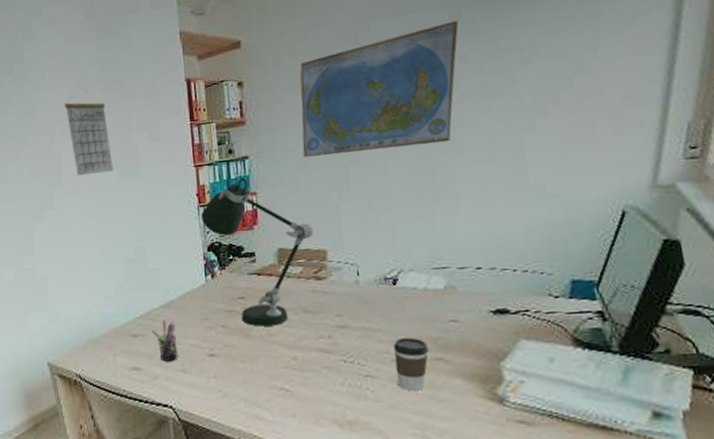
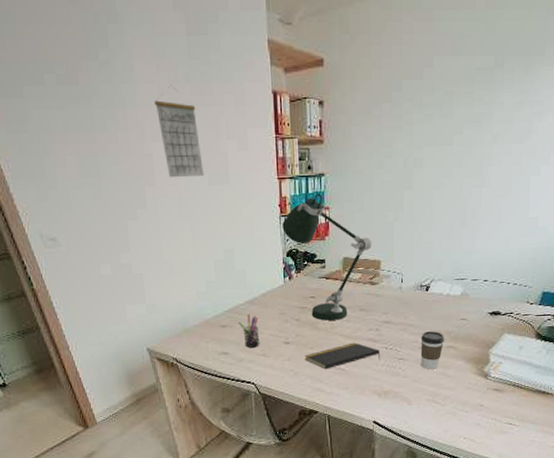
notepad: none [235,353,339,390] -> present [304,342,381,370]
world map: present [299,20,459,157] -> none [369,69,501,179]

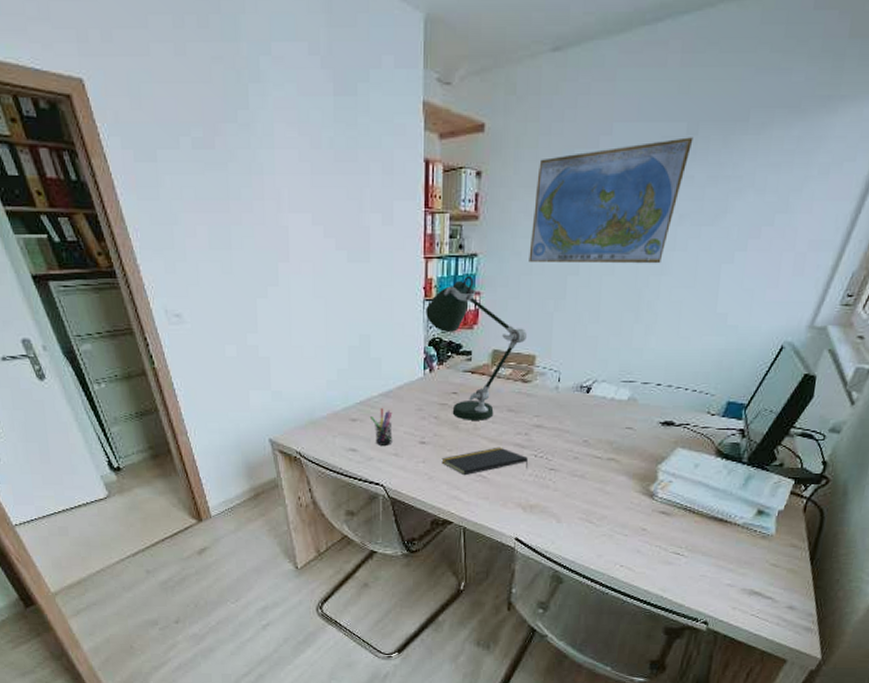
calendar: present [154,85,204,178] -> none [294,151,343,254]
world map: none [369,69,501,179] -> present [529,137,694,264]
coffee cup: present [421,331,445,370] -> none [575,439,606,484]

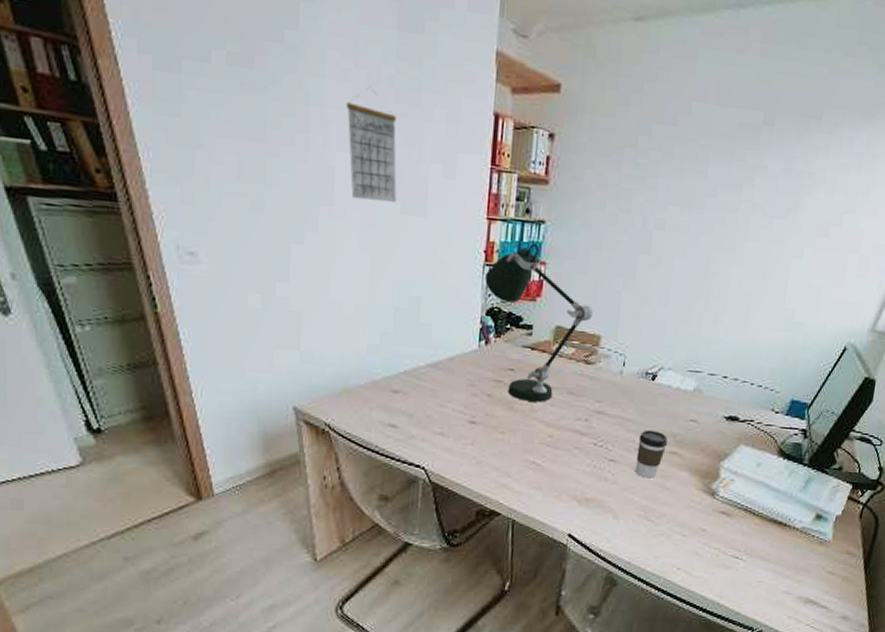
calendar: none [294,151,343,254] -> present [346,87,397,202]
pen holder: present [369,408,393,445] -> none [414,380,441,423]
notepad: present [441,447,529,476] -> none [492,432,587,462]
world map: present [529,137,694,264] -> none [599,126,770,252]
coffee cup: none [575,439,606,484] -> present [635,430,668,479]

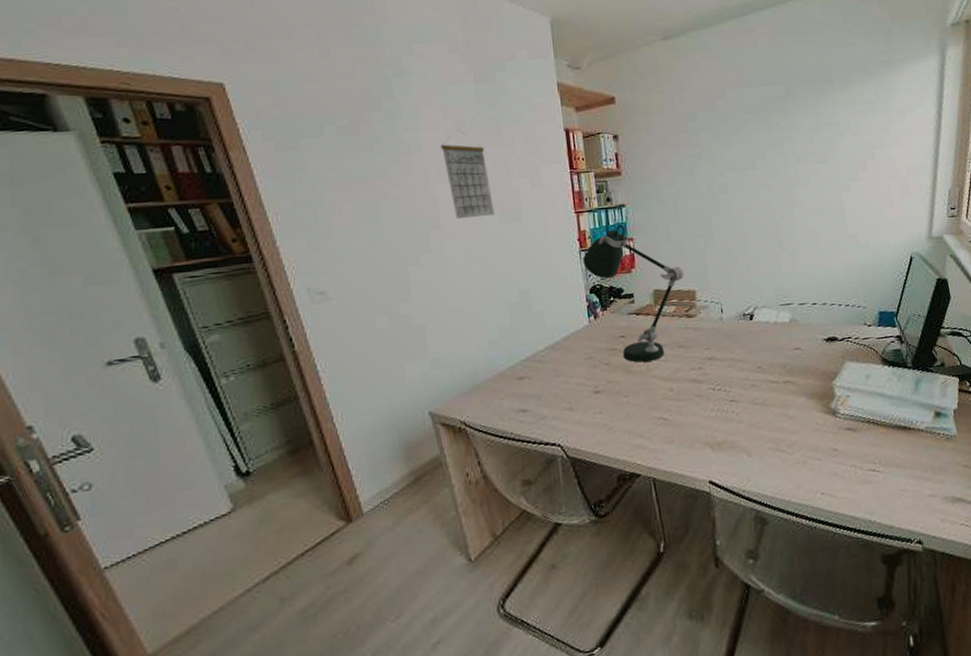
coffee cup: present [635,430,668,479] -> none [751,364,780,412]

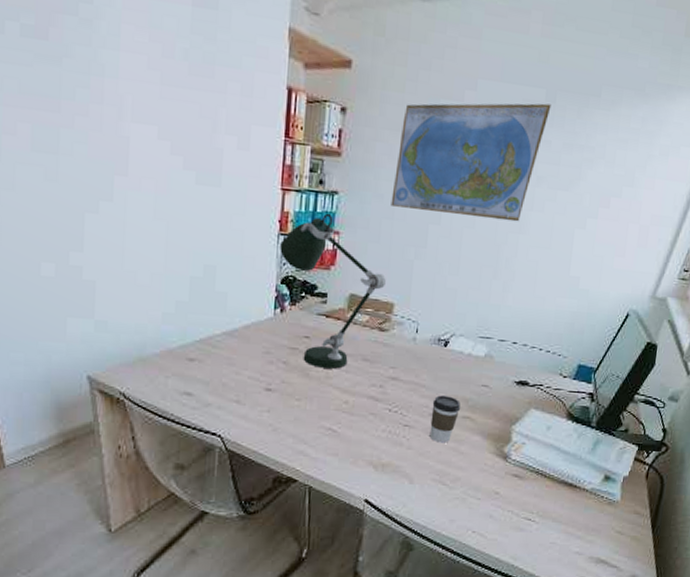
calendar: present [441,129,494,220] -> none [141,60,192,173]
world map: none [668,96,793,207] -> present [391,103,552,222]
coffee cup: none [751,364,780,412] -> present [429,395,461,443]

